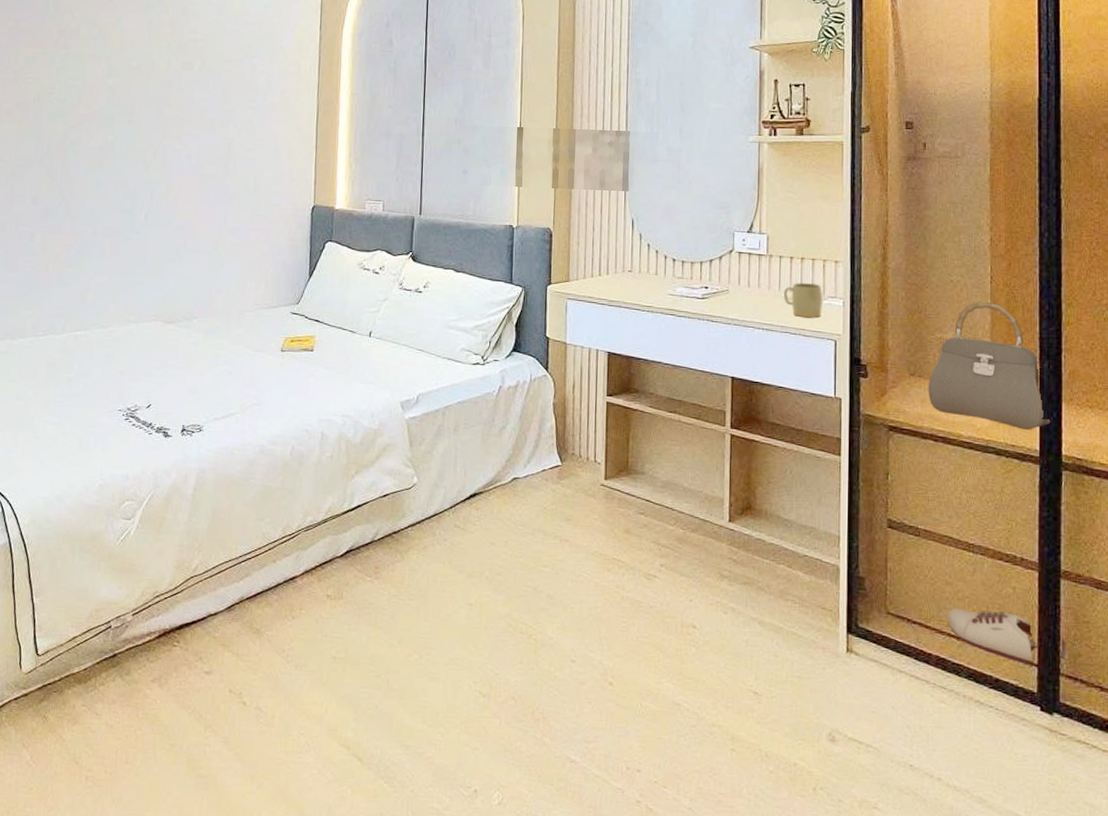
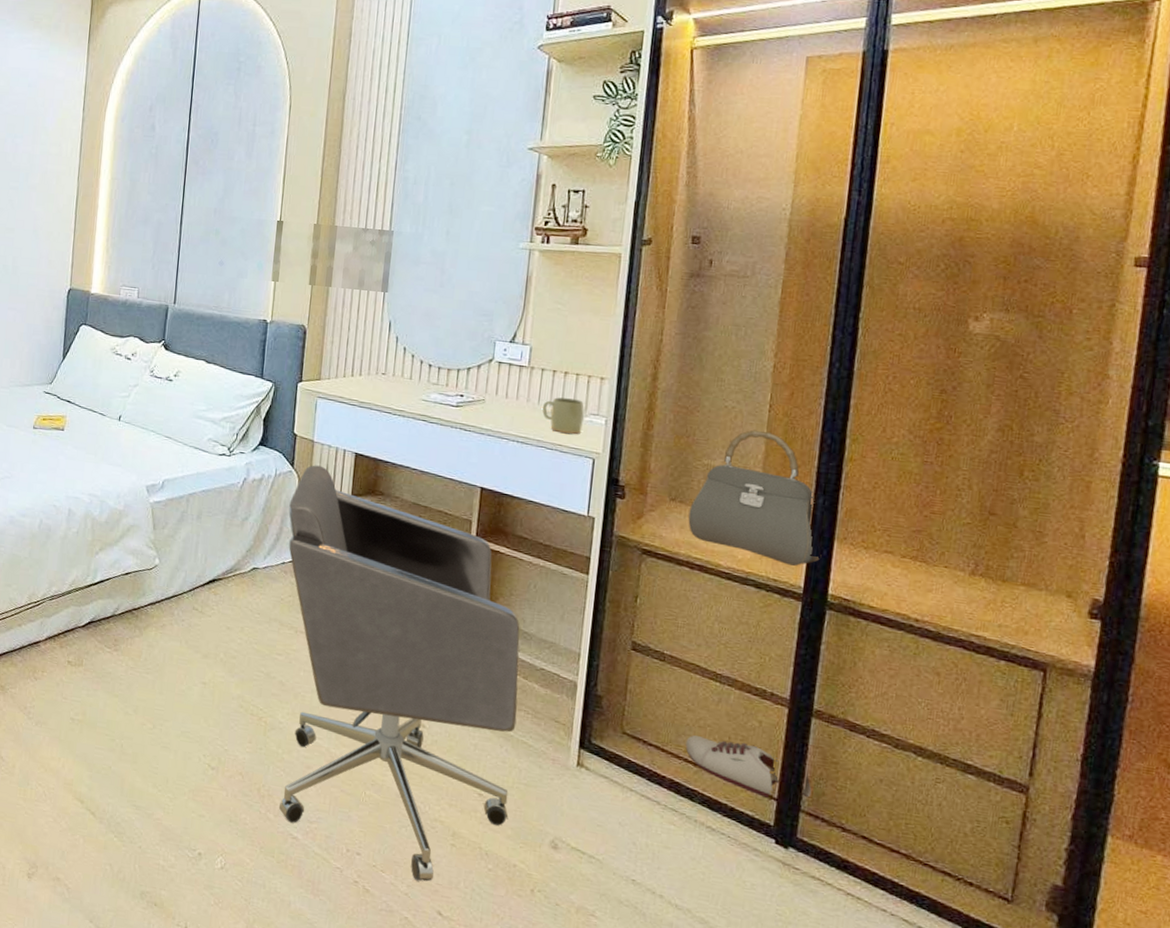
office chair: none [546,367,785,793] -> present [279,465,520,882]

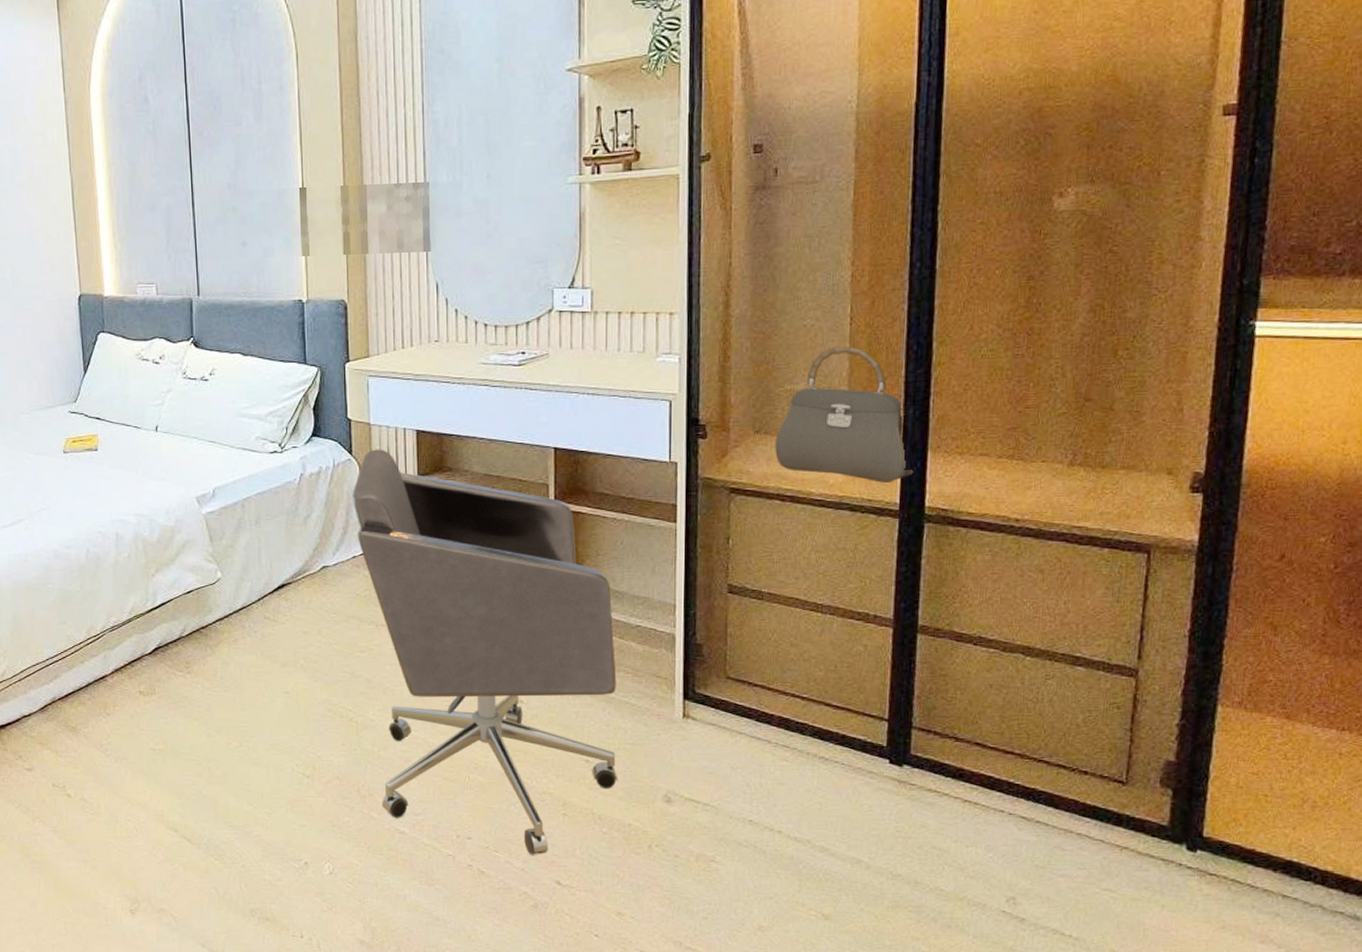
mug: present [542,397,585,434] -> none [611,340,655,377]
shoe: present [685,735,812,798] -> none [792,669,923,720]

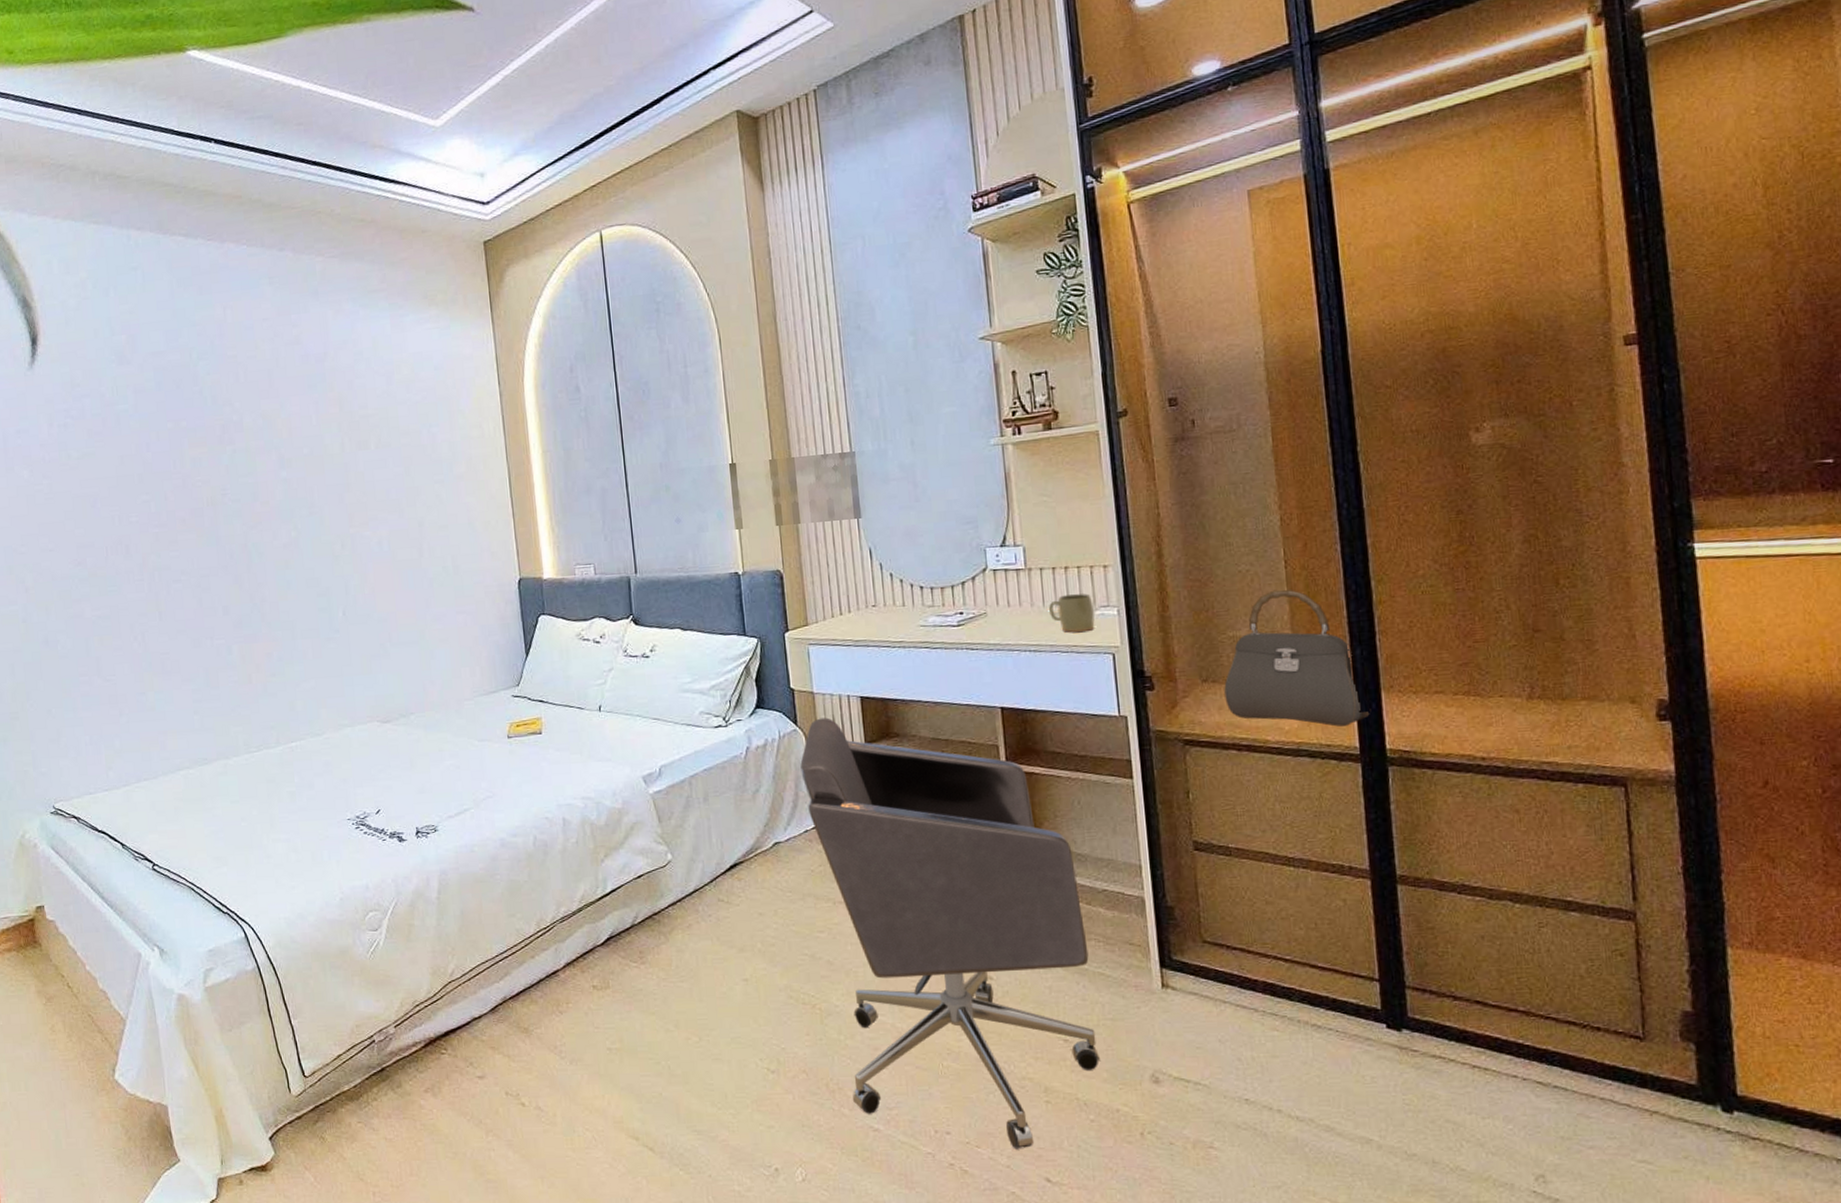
mug: none [611,340,655,377] -> present [1049,593,1095,632]

